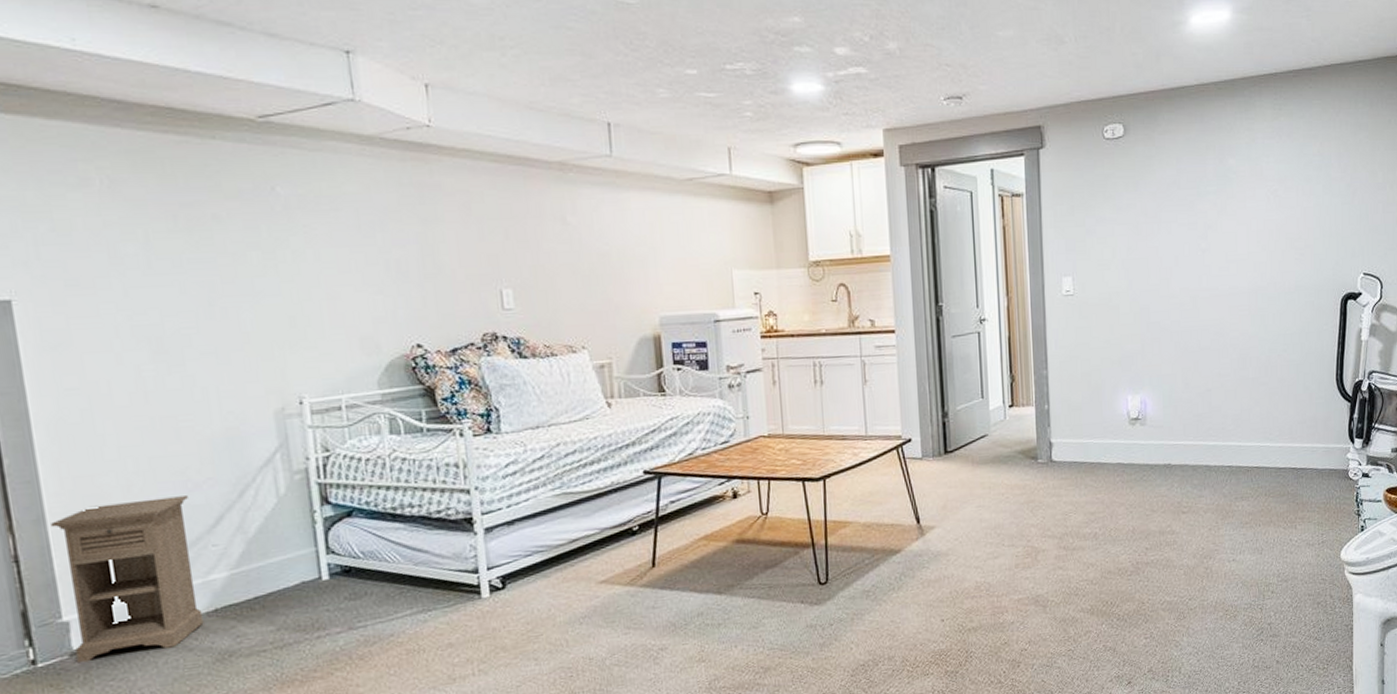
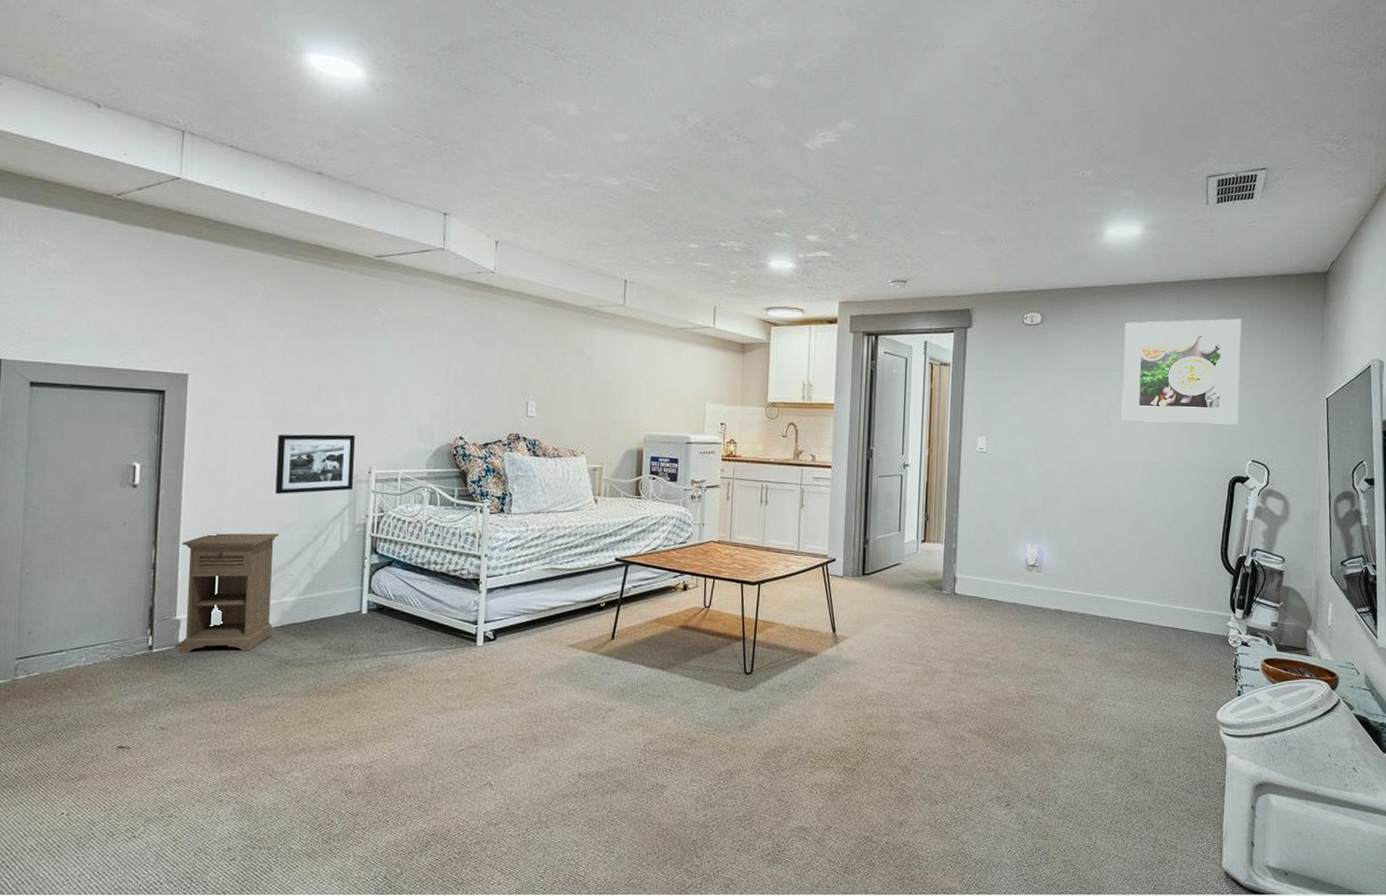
picture frame: none [161,356,282,445] -> present [275,434,355,494]
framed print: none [1218,112,1347,242] -> present [1121,318,1242,425]

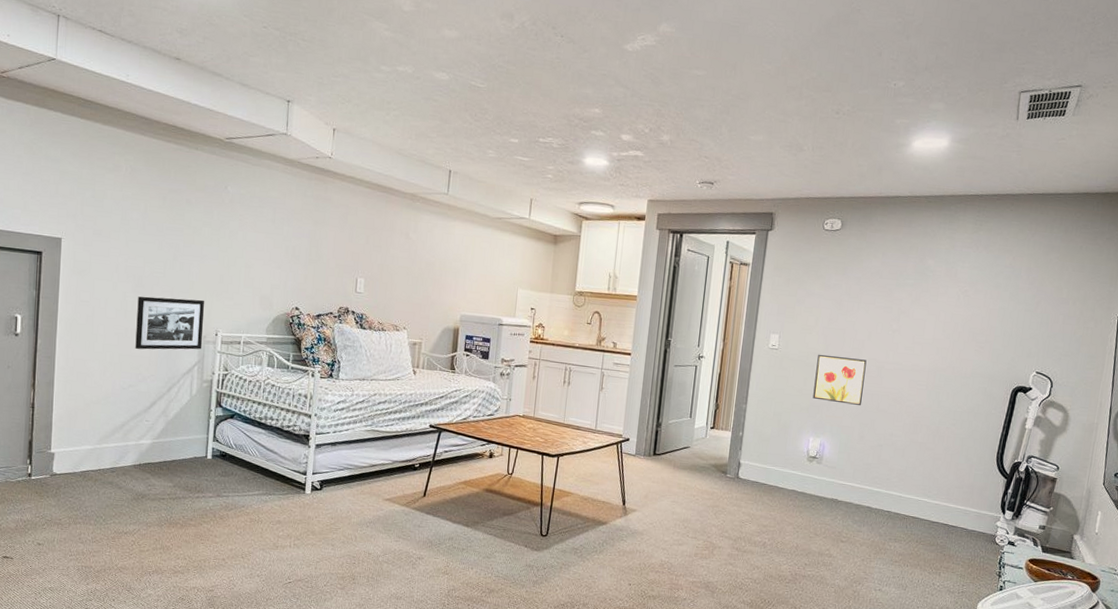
nightstand: present [180,533,278,653] -> none [54,380,137,484]
wall art: none [1026,455,1079,507] -> present [812,354,867,405]
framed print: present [1121,318,1242,425] -> none [911,232,1040,337]

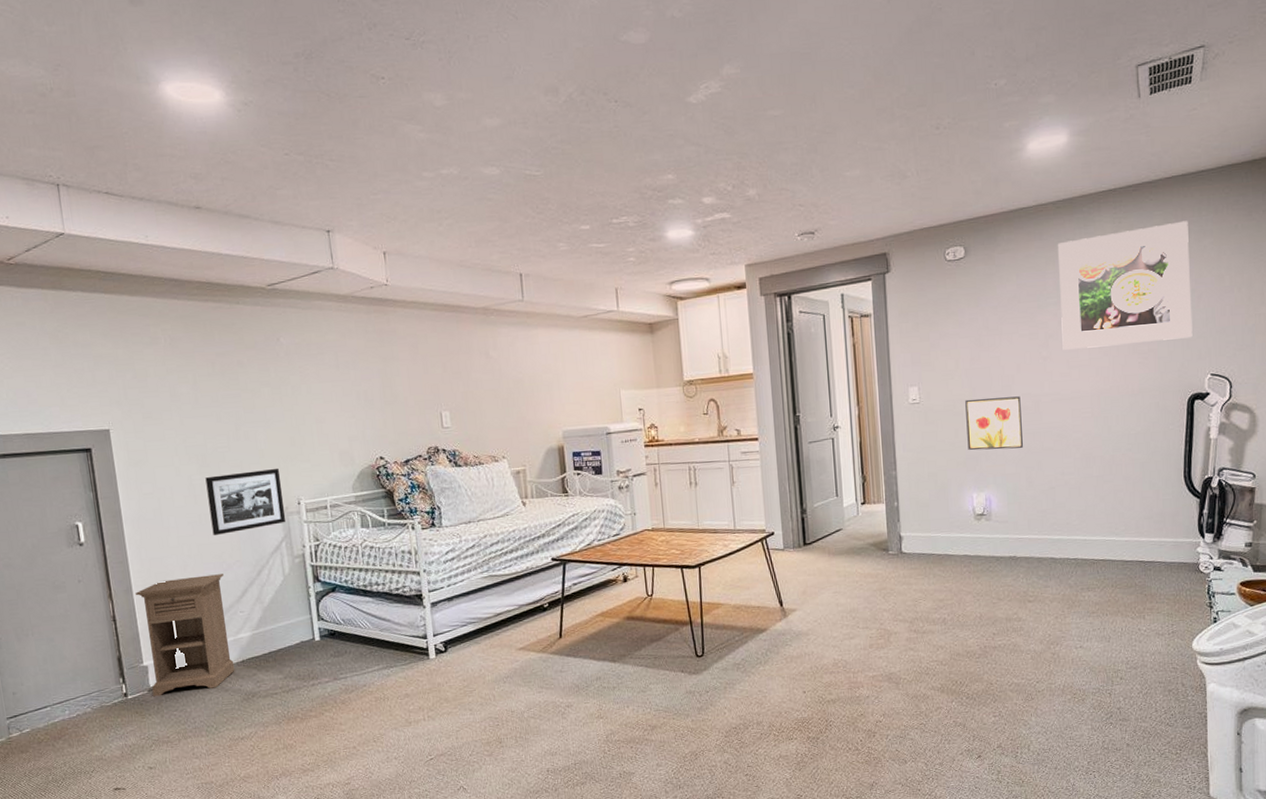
nightstand: none [54,380,137,484] -> present [135,574,235,697]
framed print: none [911,232,1040,337] -> present [1057,221,1193,350]

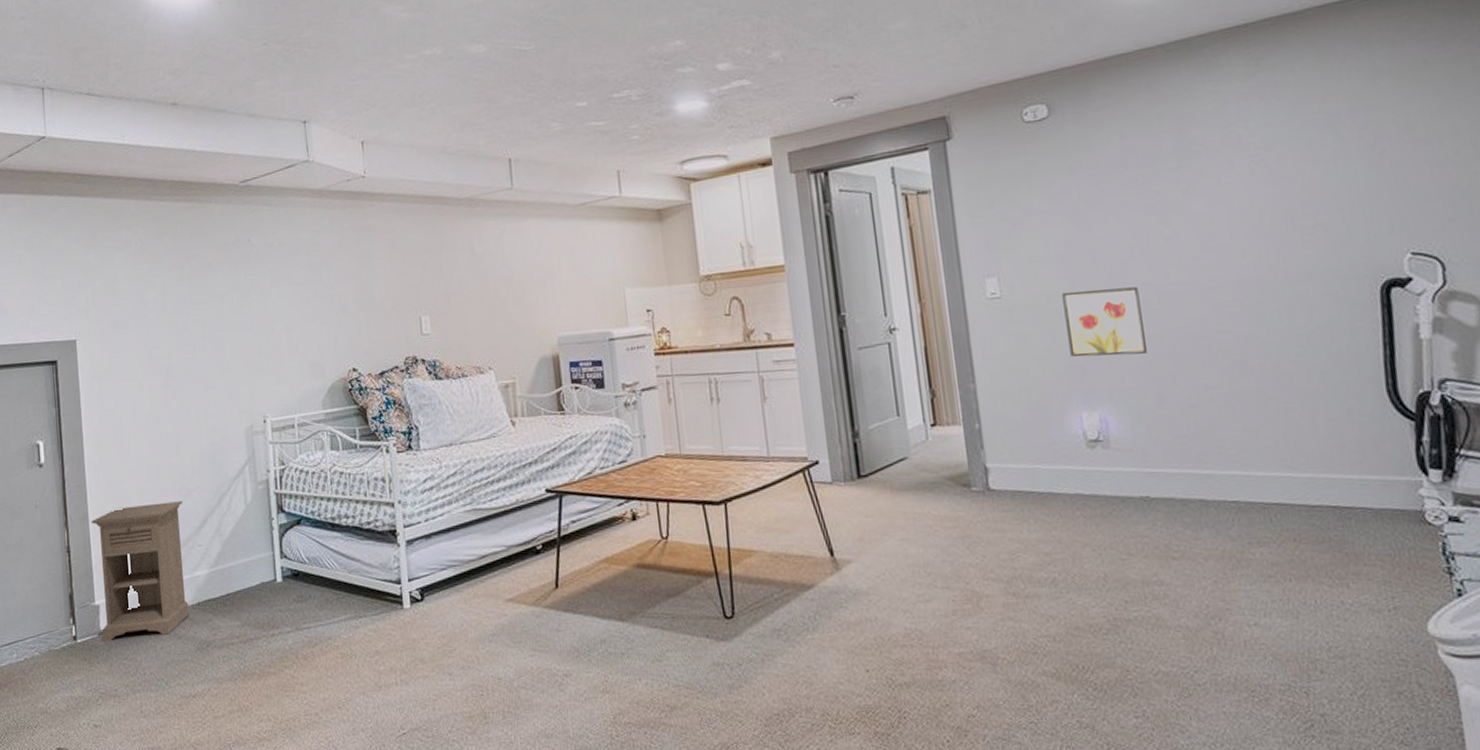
picture frame: present [205,468,286,535] -> none [169,381,251,457]
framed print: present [1057,221,1193,350] -> none [1172,58,1378,227]

